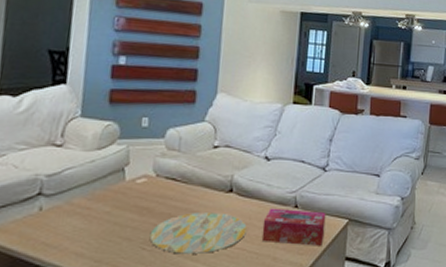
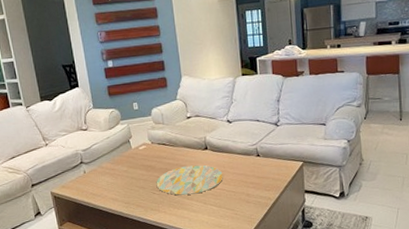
tissue box: present [261,208,326,246] -> none [234,157,285,184]

